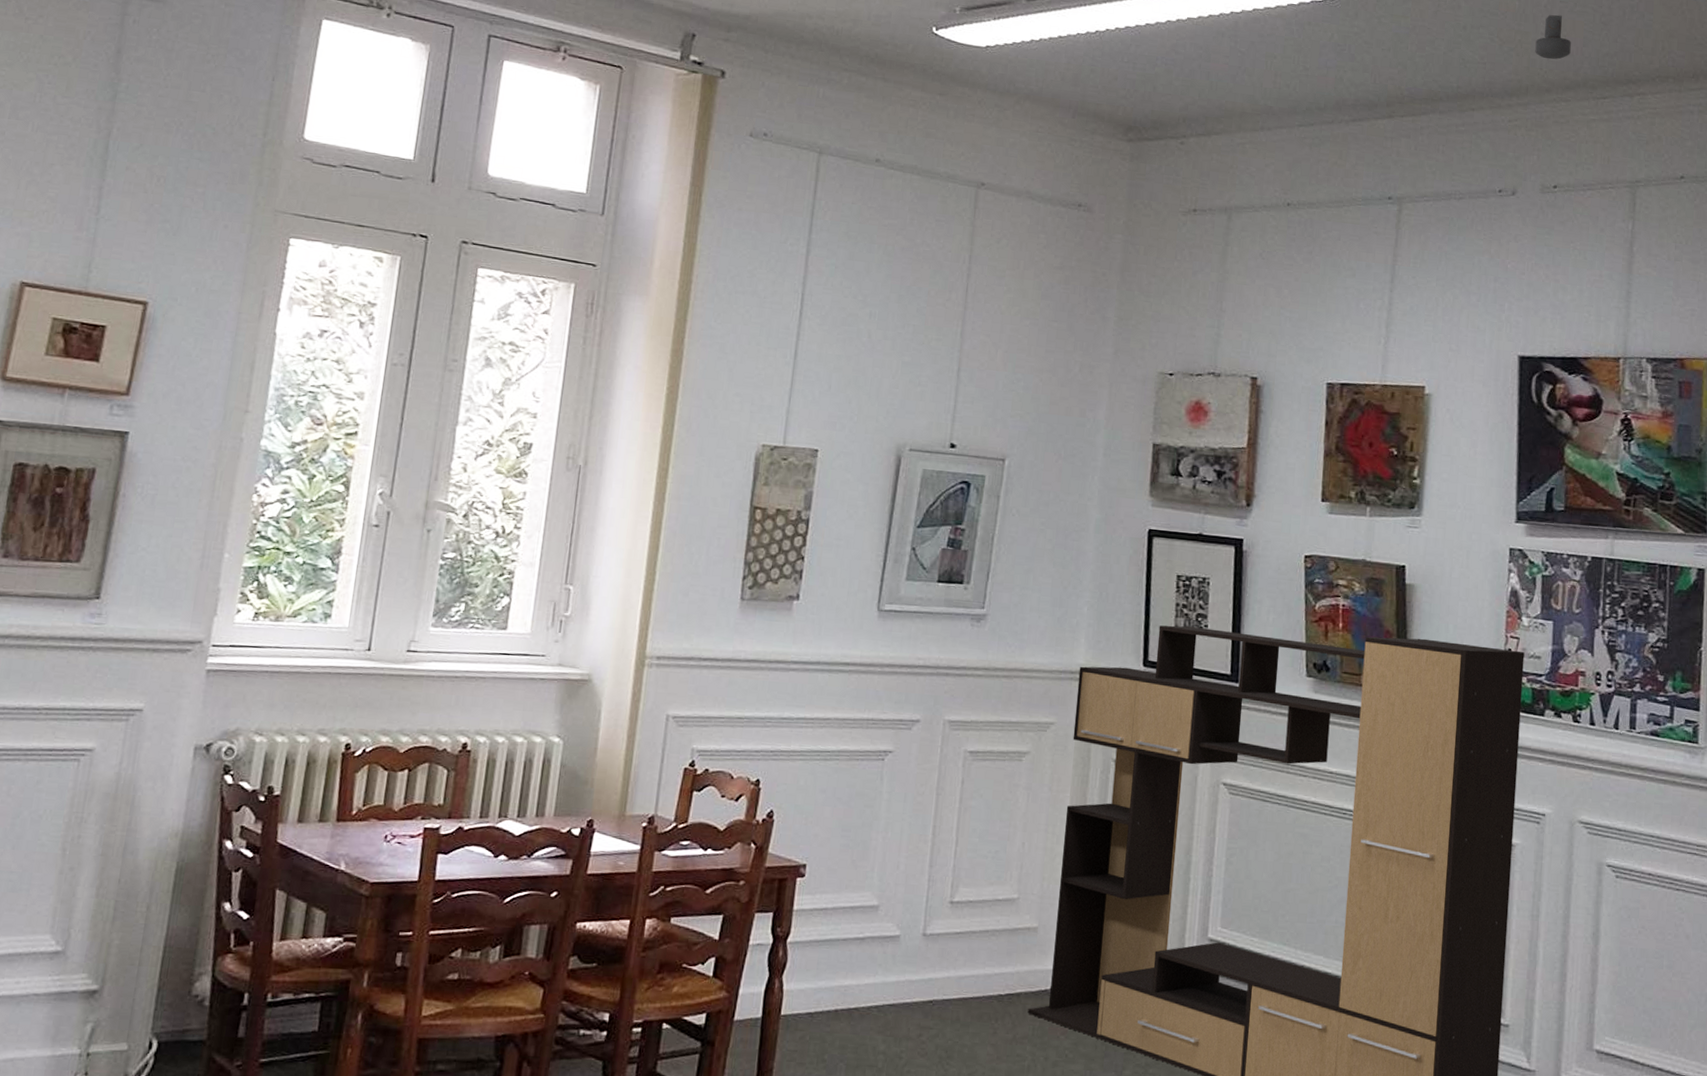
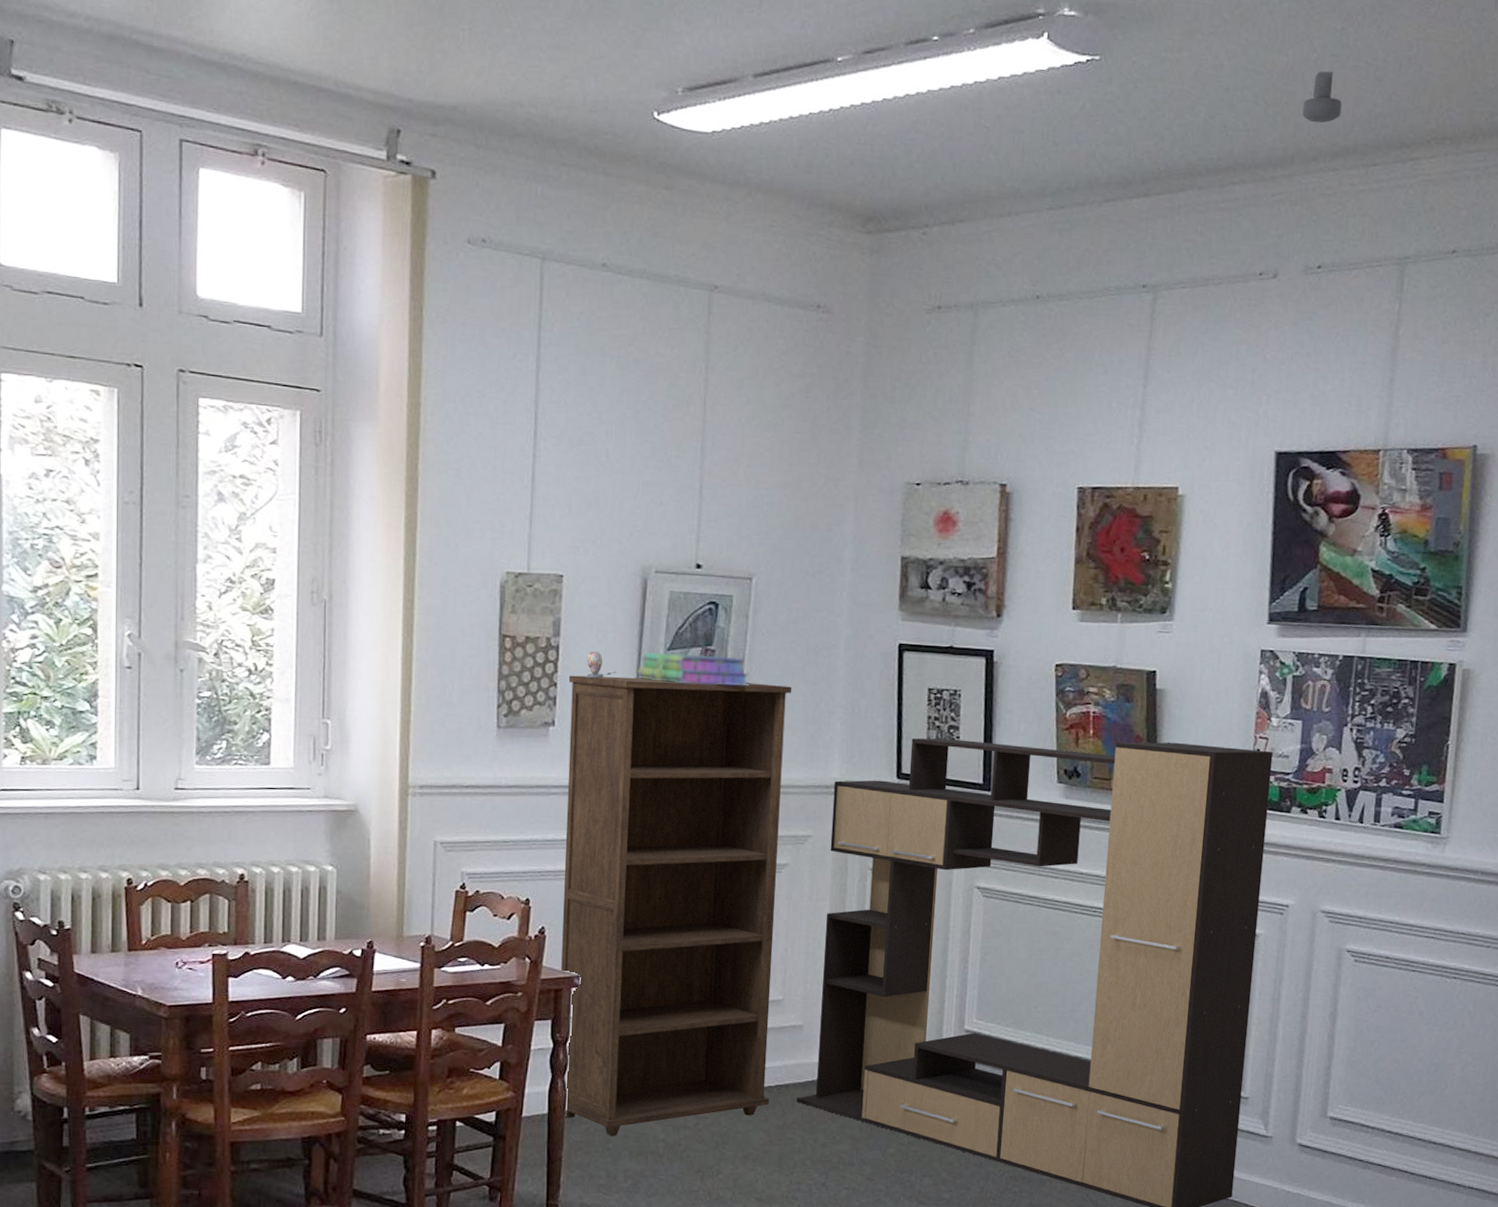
bookcase: none [779,549,1041,1046] -> present [561,675,792,1136]
decorative vase: none [835,526,866,554] -> present [586,651,617,679]
stack of books: none [885,528,998,567] -> present [637,652,749,686]

